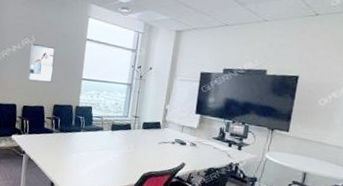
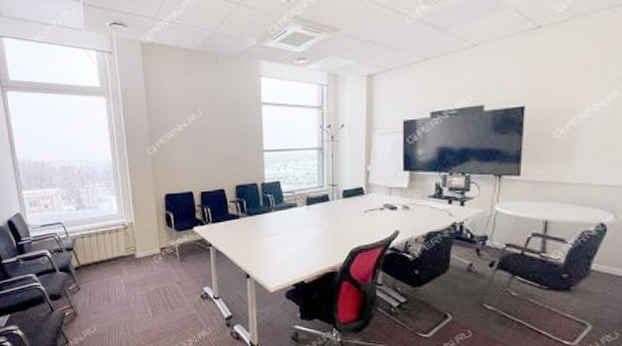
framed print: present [27,43,56,83] -> none [199,118,229,163]

